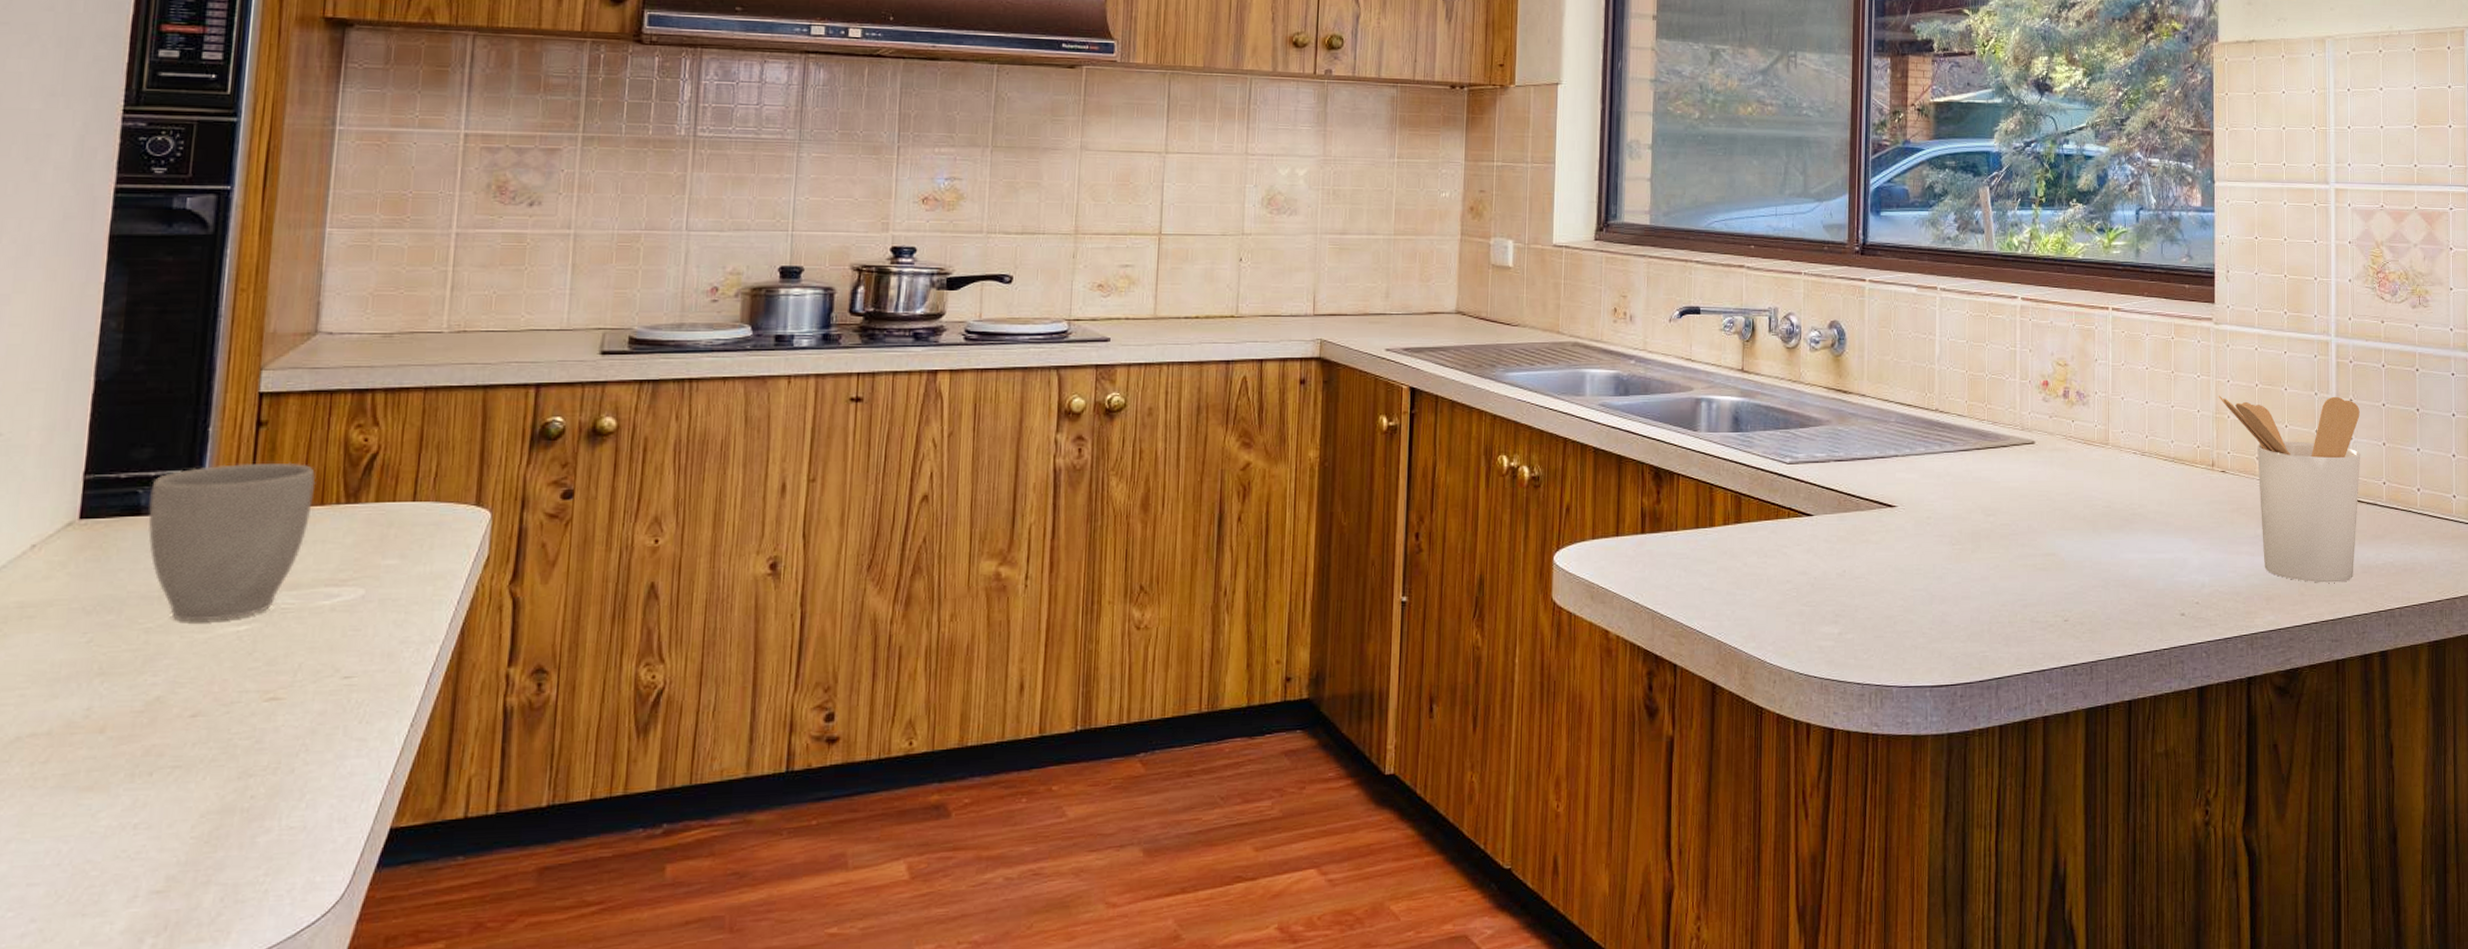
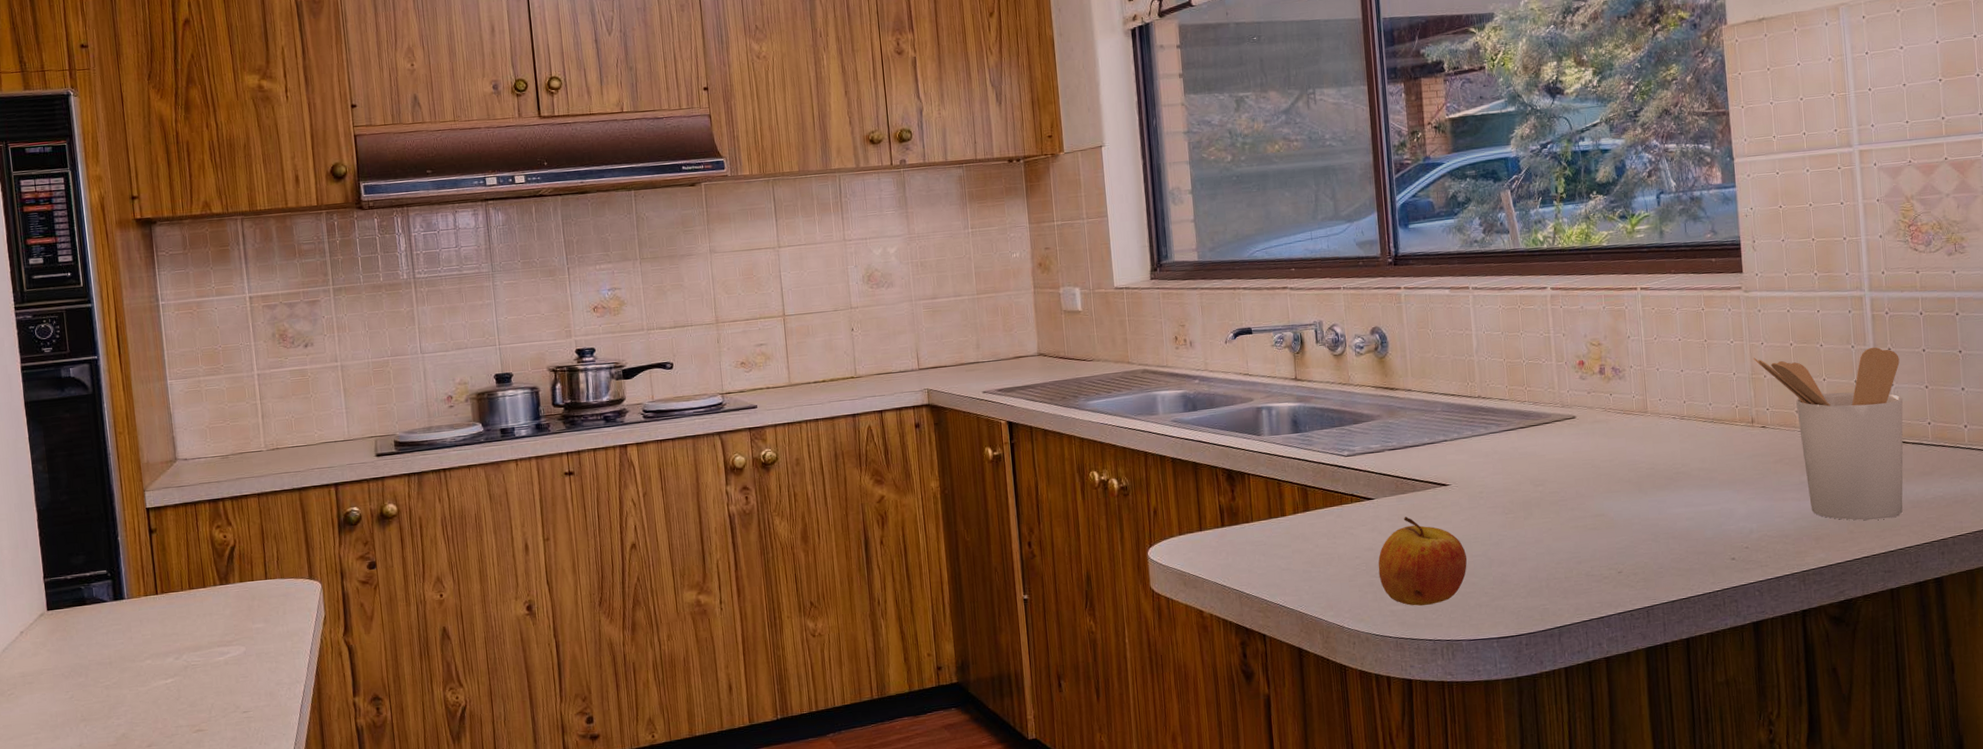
mug: present [148,462,316,622] -> none [89,558,198,680]
apple: none [1810,539,1907,643] -> present [1378,517,1467,606]

